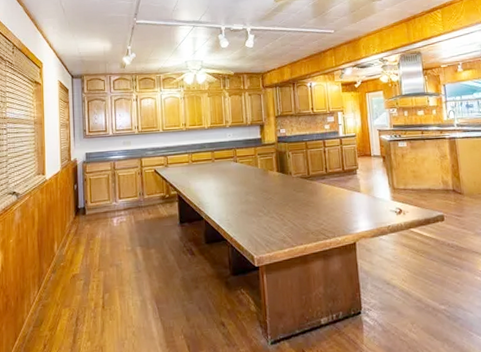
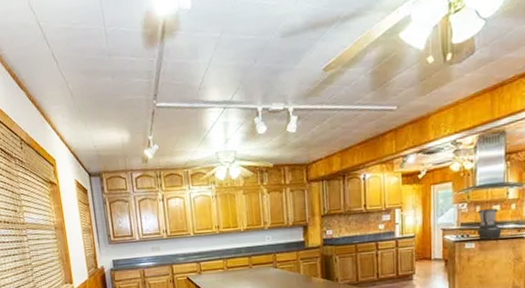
blender: none [406,113,428,140] -> present [476,208,502,240]

